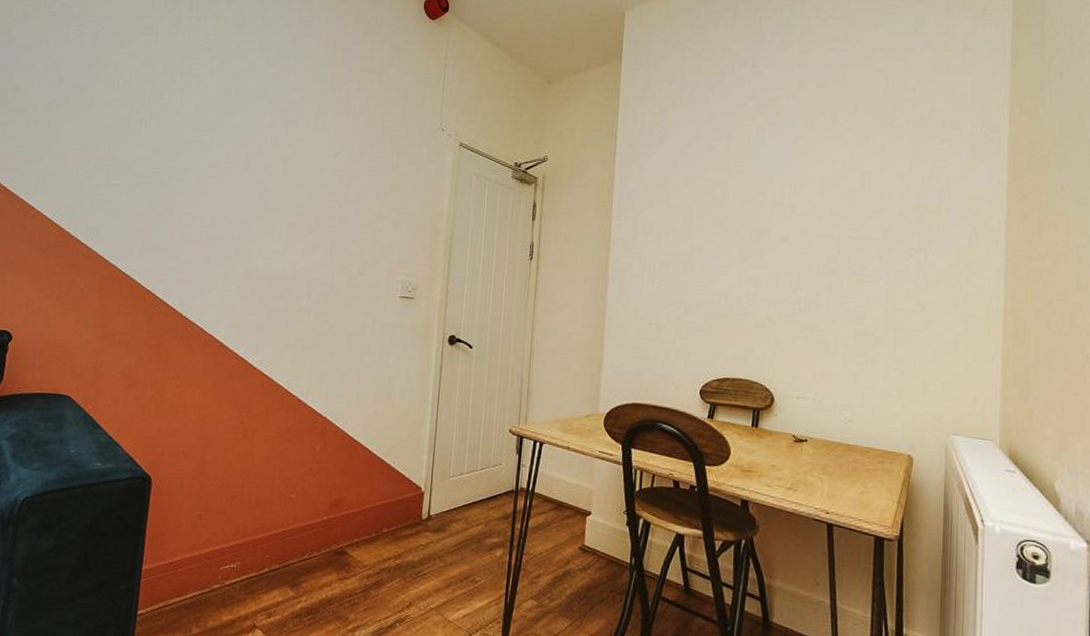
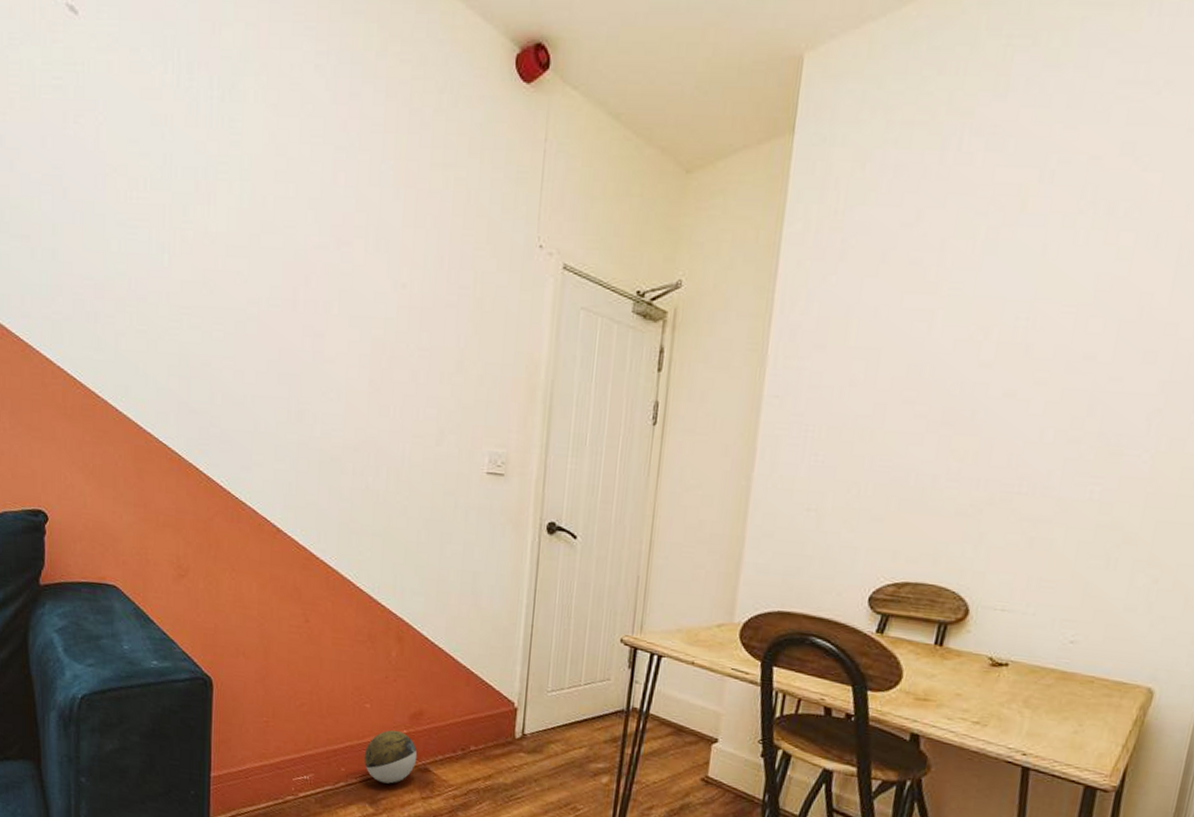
decorative ball: none [287,517,336,568] -> present [363,730,417,784]

